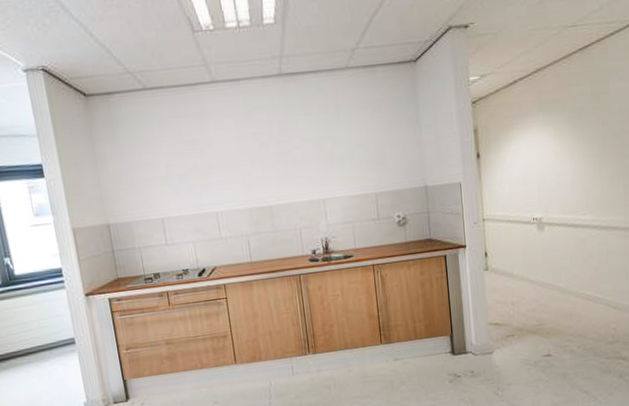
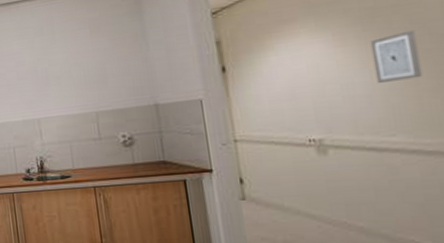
wall art: none [577,129,605,172] -> present [370,30,423,83]

